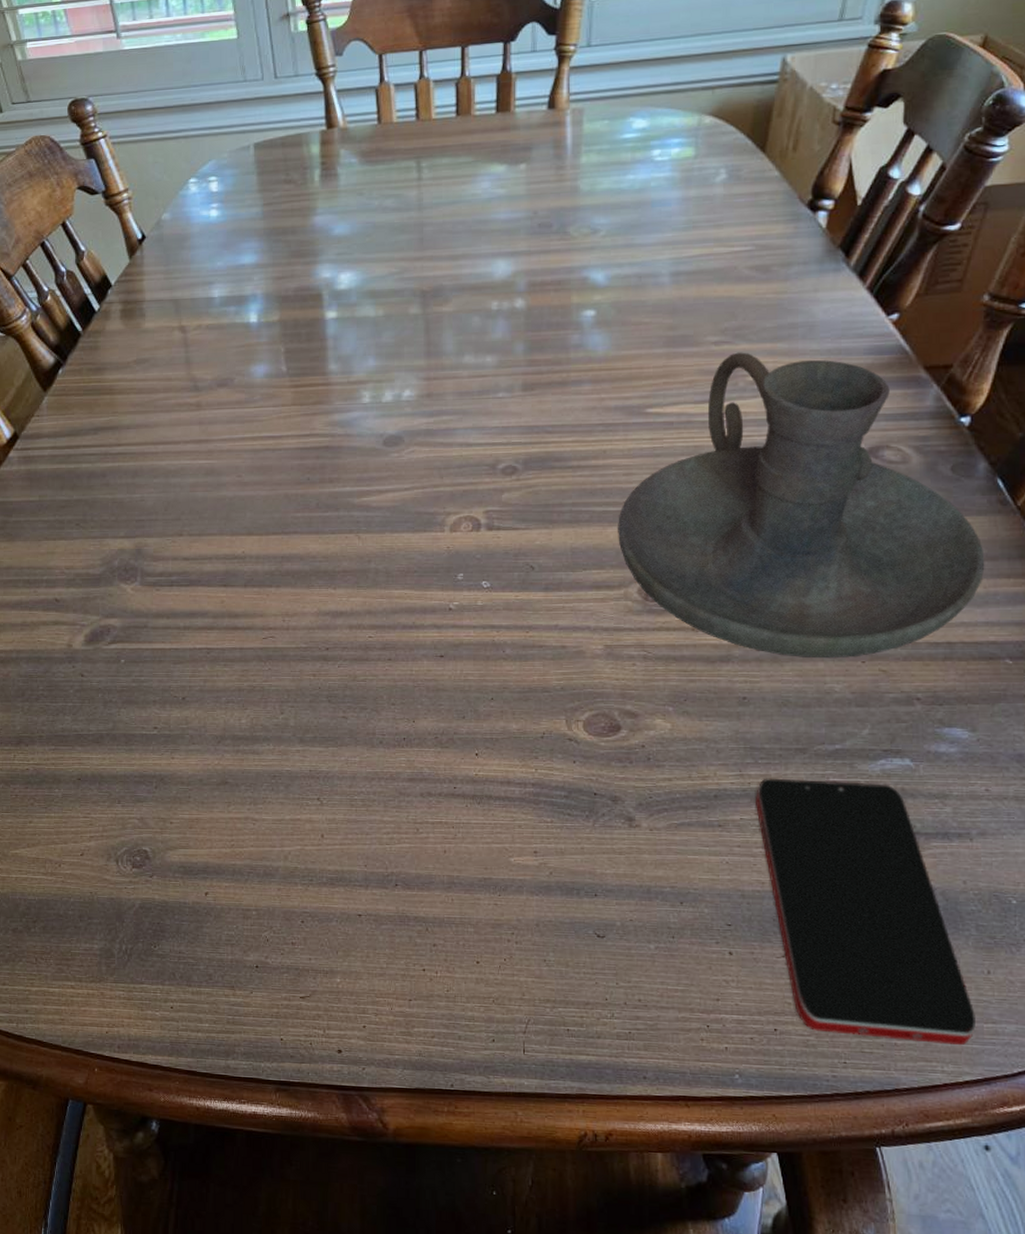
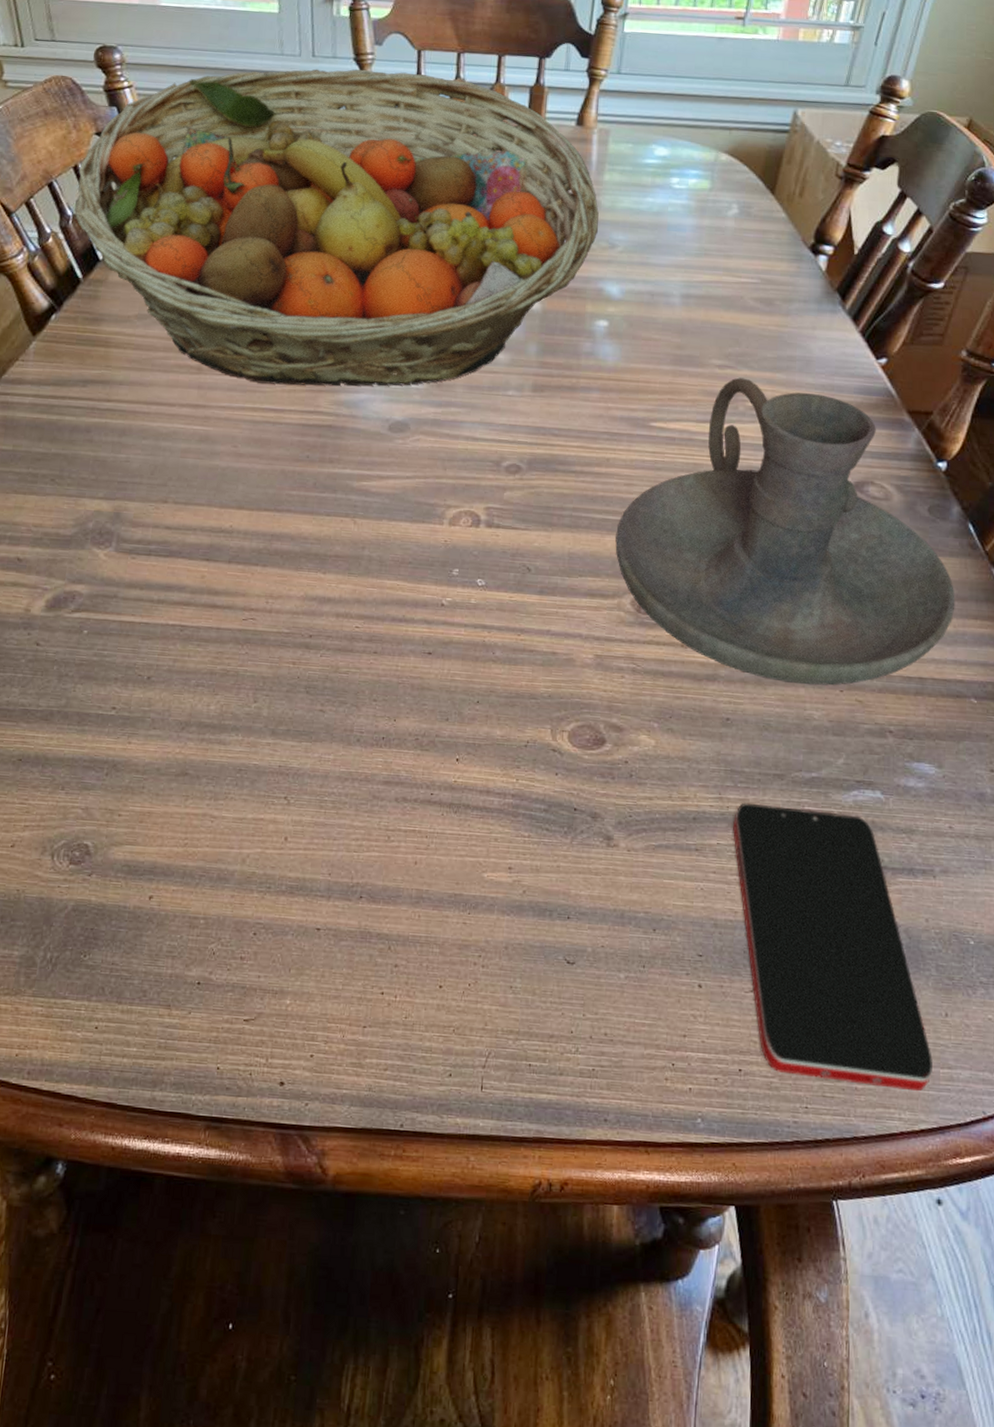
fruit basket: none [67,79,579,413] -> present [74,69,599,387]

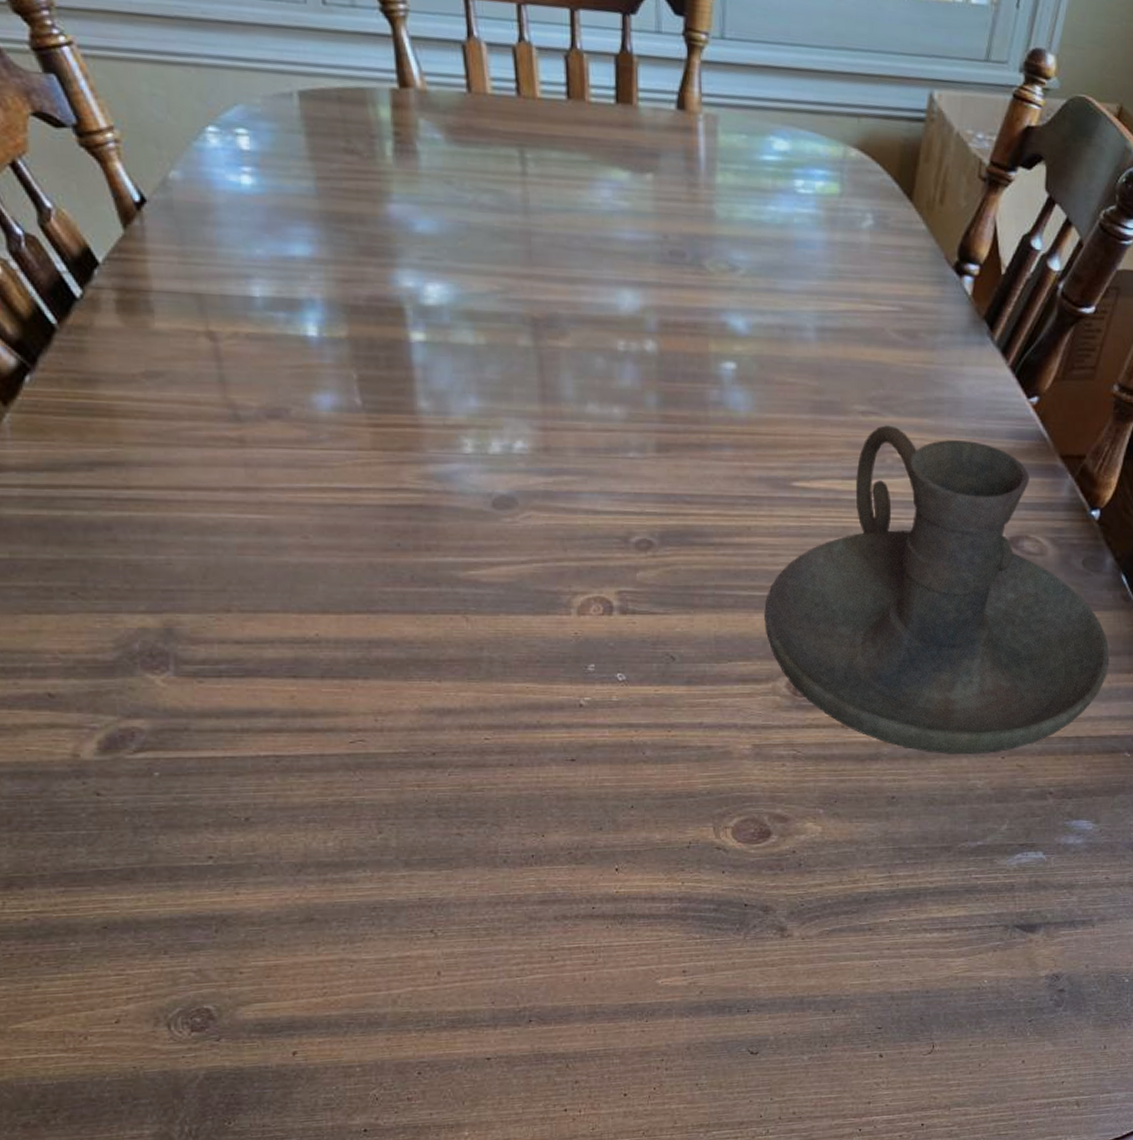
fruit basket: present [74,69,599,387] -> none [19,22,716,457]
smartphone: present [733,802,934,1092] -> none [904,878,1095,1121]

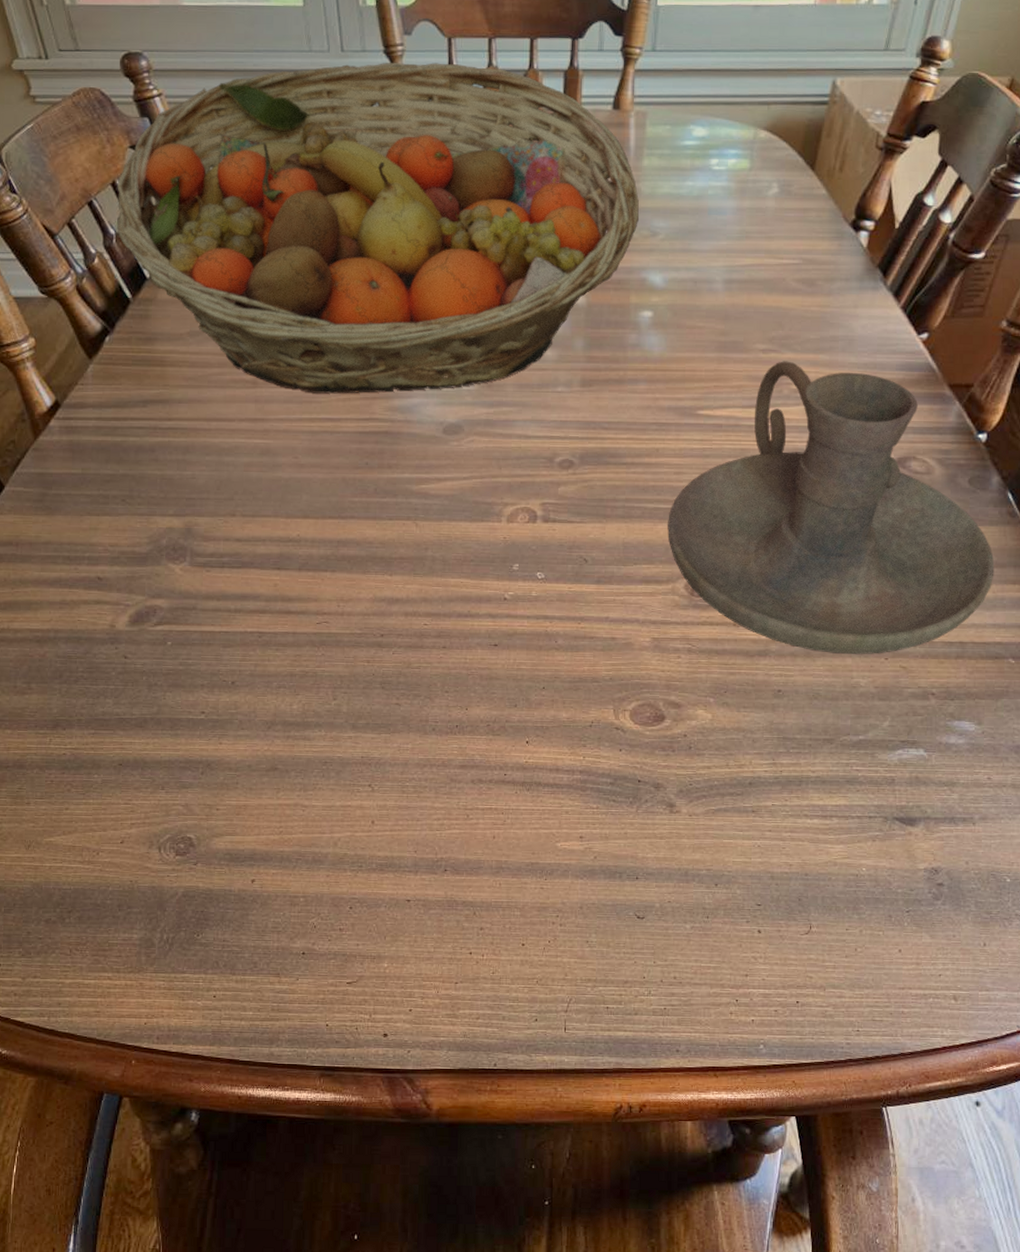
fruit basket: none [19,22,716,457] -> present [117,62,640,394]

